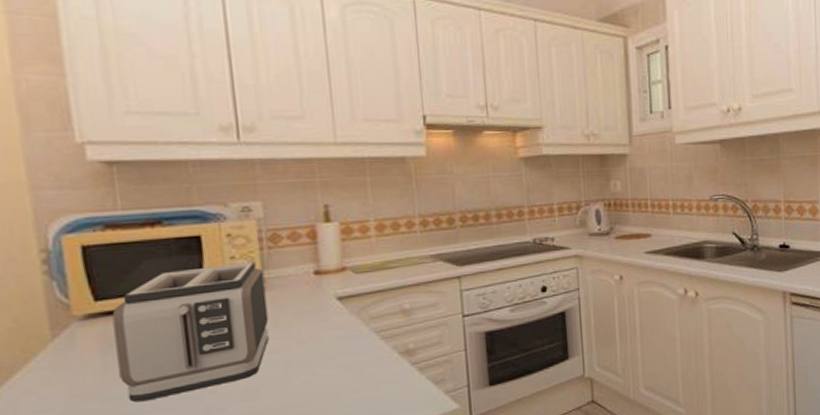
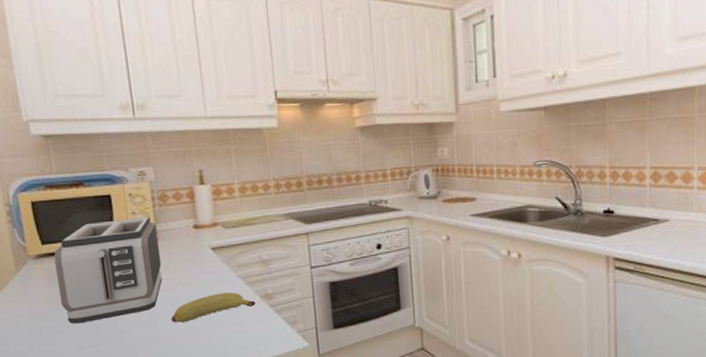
banana: none [279,349,394,392] -> present [171,292,256,323]

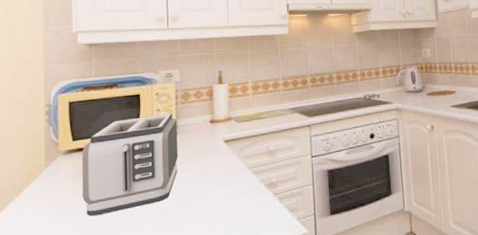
banana: present [171,292,256,323] -> none [182,181,261,213]

